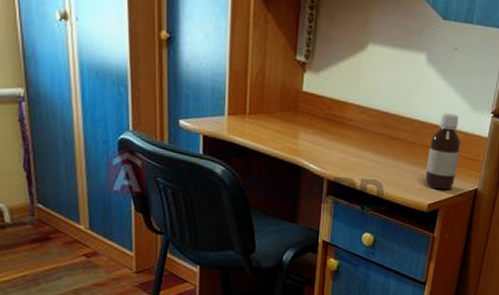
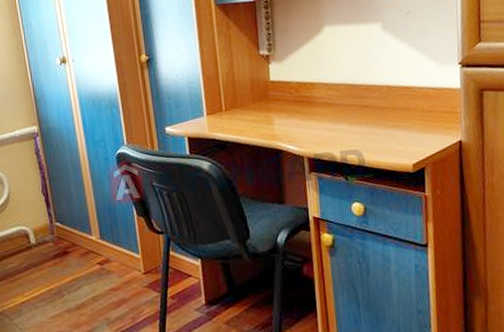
bottle: present [425,113,461,190] -> none [402,72,436,148]

